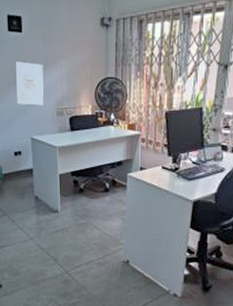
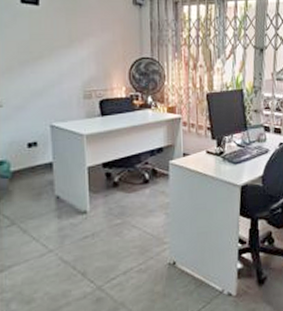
wall art: present [15,61,44,106] -> none [29,37,67,88]

